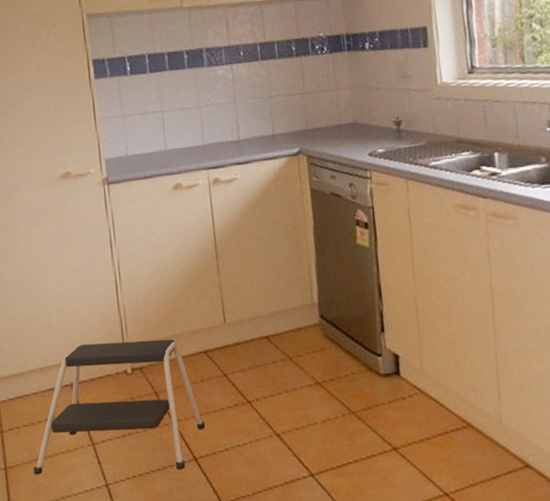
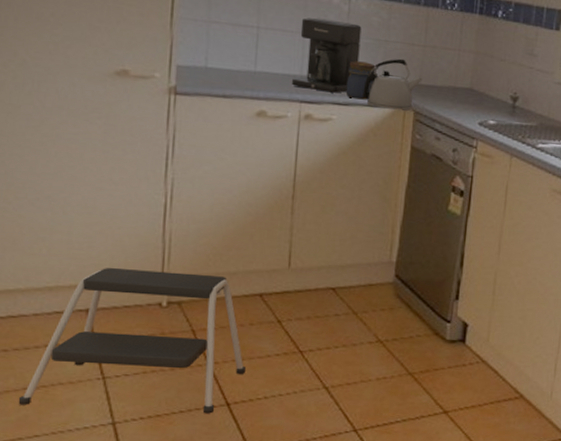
coffee maker: none [195,87,250,157] -> present [292,17,362,93]
jar: none [242,120,268,156] -> present [346,61,378,100]
kettle: none [258,109,309,160] -> present [362,58,423,112]

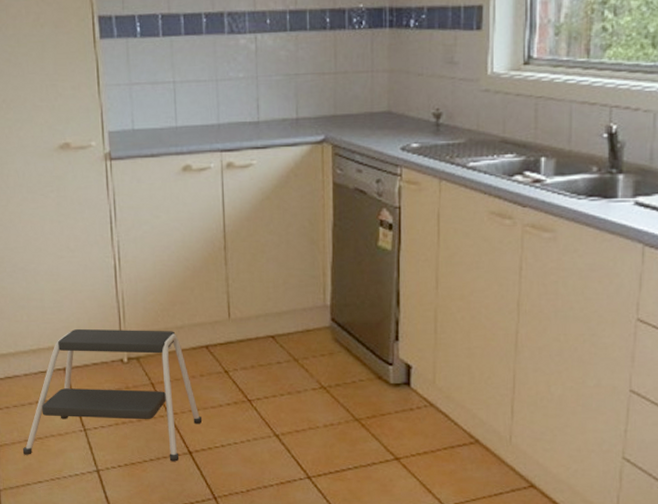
coffee maker: present [292,17,362,93] -> none [211,61,272,138]
jar: present [346,61,378,100] -> none [262,100,291,141]
kettle: present [362,58,423,112] -> none [279,90,337,147]

